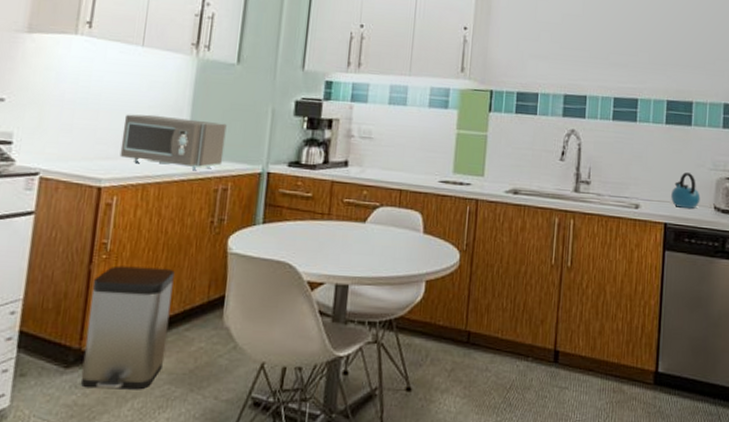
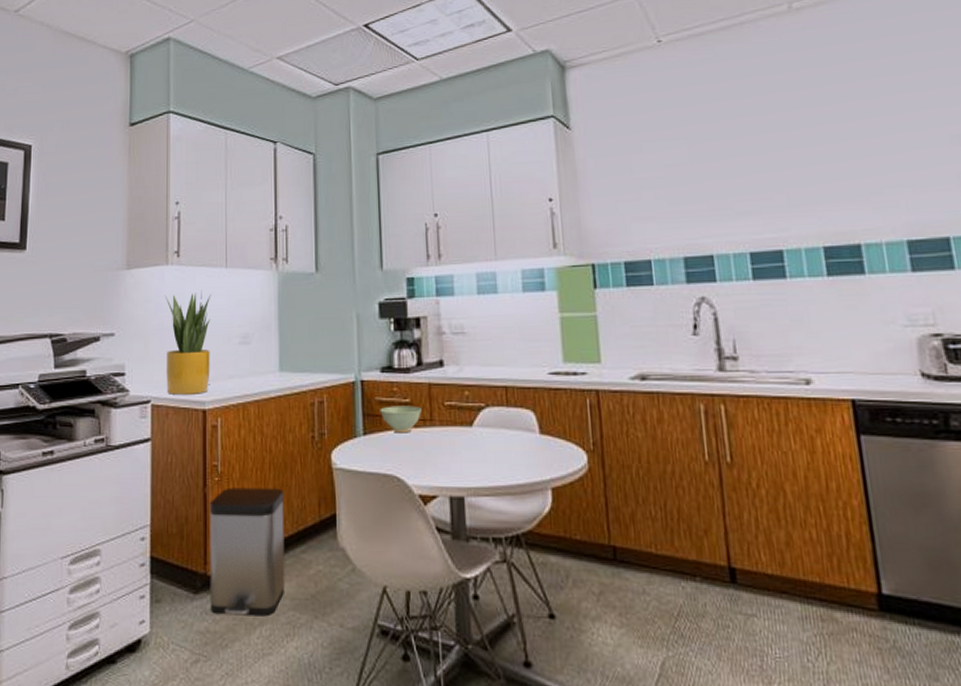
planter: none [59,65,123,171] -> present [164,291,211,394]
microwave: present [119,114,227,171] -> none [218,333,315,386]
bowl: none [282,198,323,225] -> present [380,405,423,433]
kettle: present [670,172,701,209] -> none [852,333,899,378]

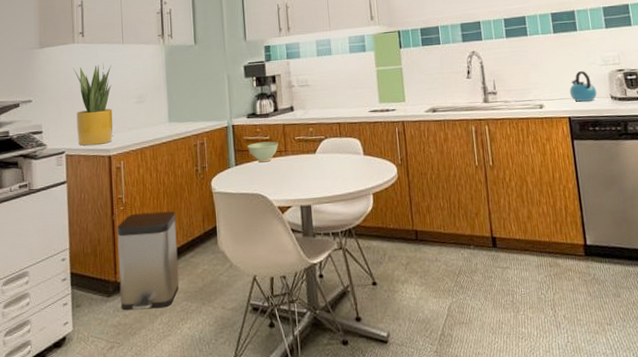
kettle: none [852,333,899,378] -> present [569,71,597,102]

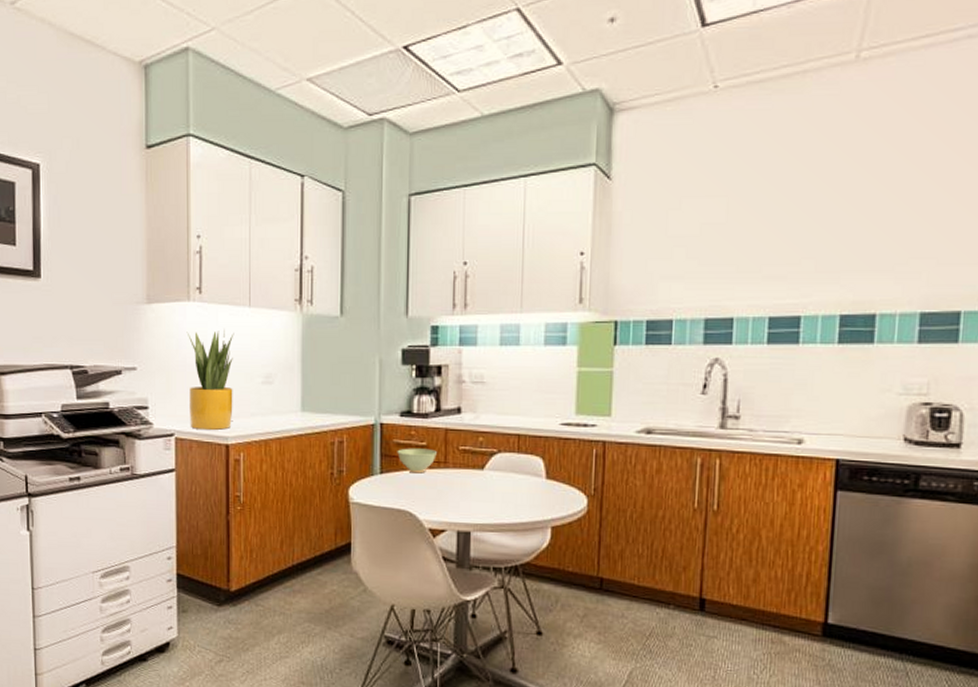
pedal bin: present [117,211,179,311] -> none [232,516,303,627]
kettle: present [569,71,597,102] -> none [844,400,885,441]

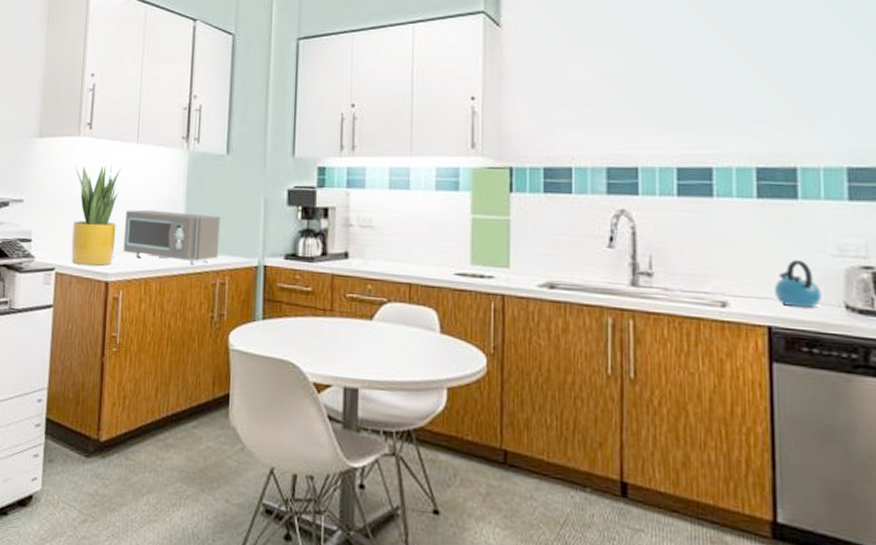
microwave: none [241,373,336,425] -> present [123,209,220,265]
bowl: present [397,448,438,473] -> none [281,293,324,321]
kettle: none [844,400,885,441] -> present [773,260,822,308]

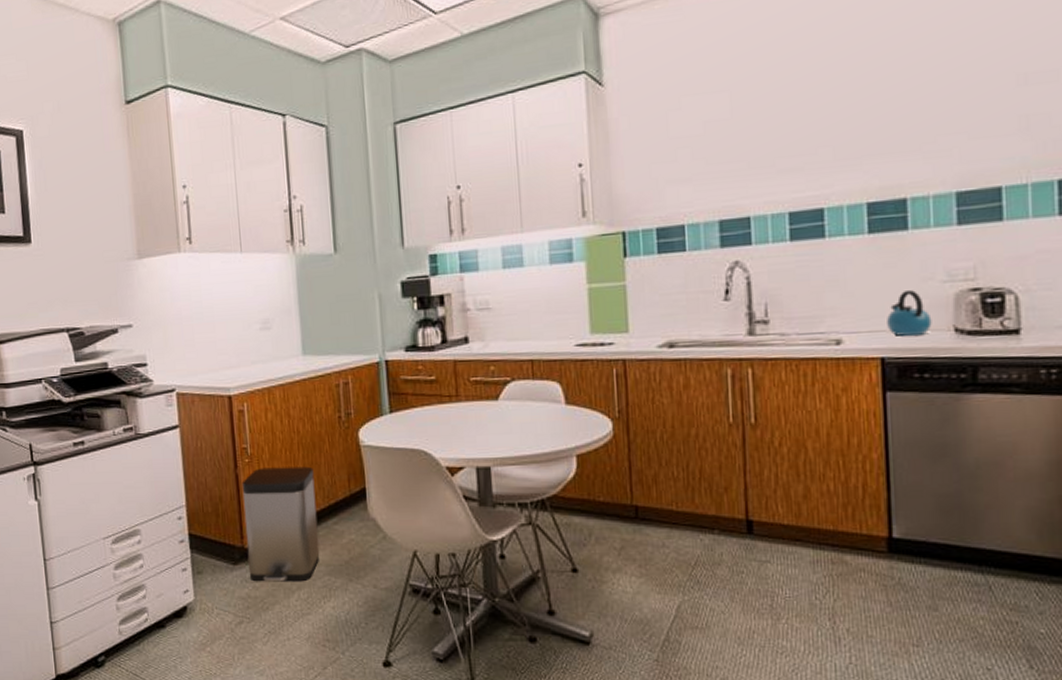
planter: present [71,164,121,266] -> none [180,278,233,382]
pedal bin: none [100,359,180,485] -> present [241,466,320,582]
microwave: present [123,209,220,265] -> none [238,317,339,369]

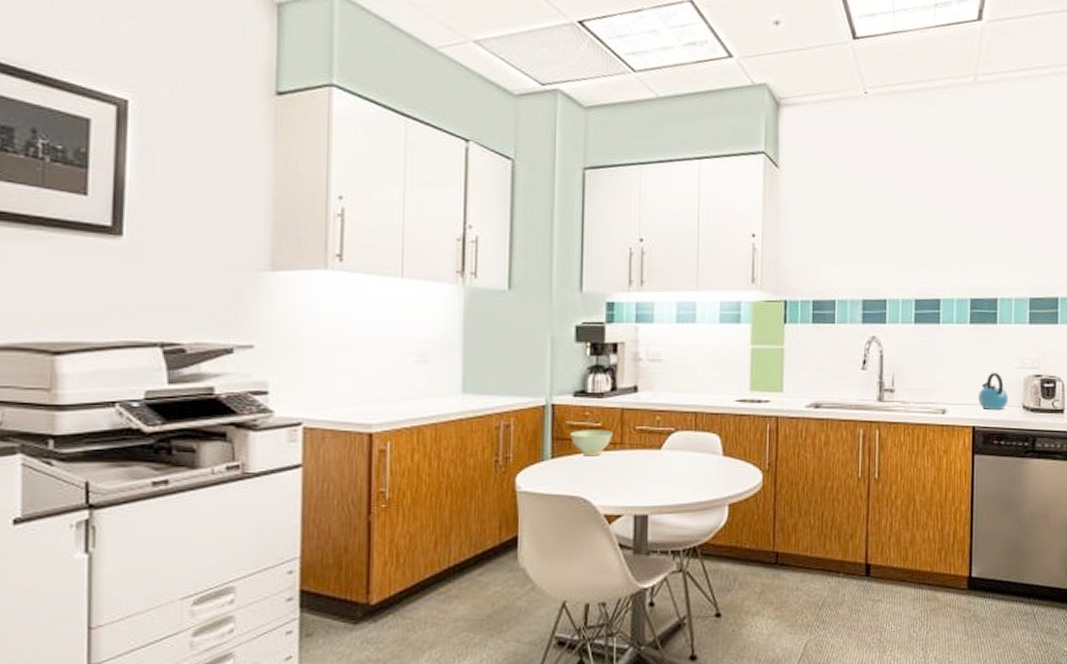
pedal bin: present [241,466,320,582] -> none [372,513,461,643]
bowl: none [405,382,448,410] -> present [570,430,614,456]

